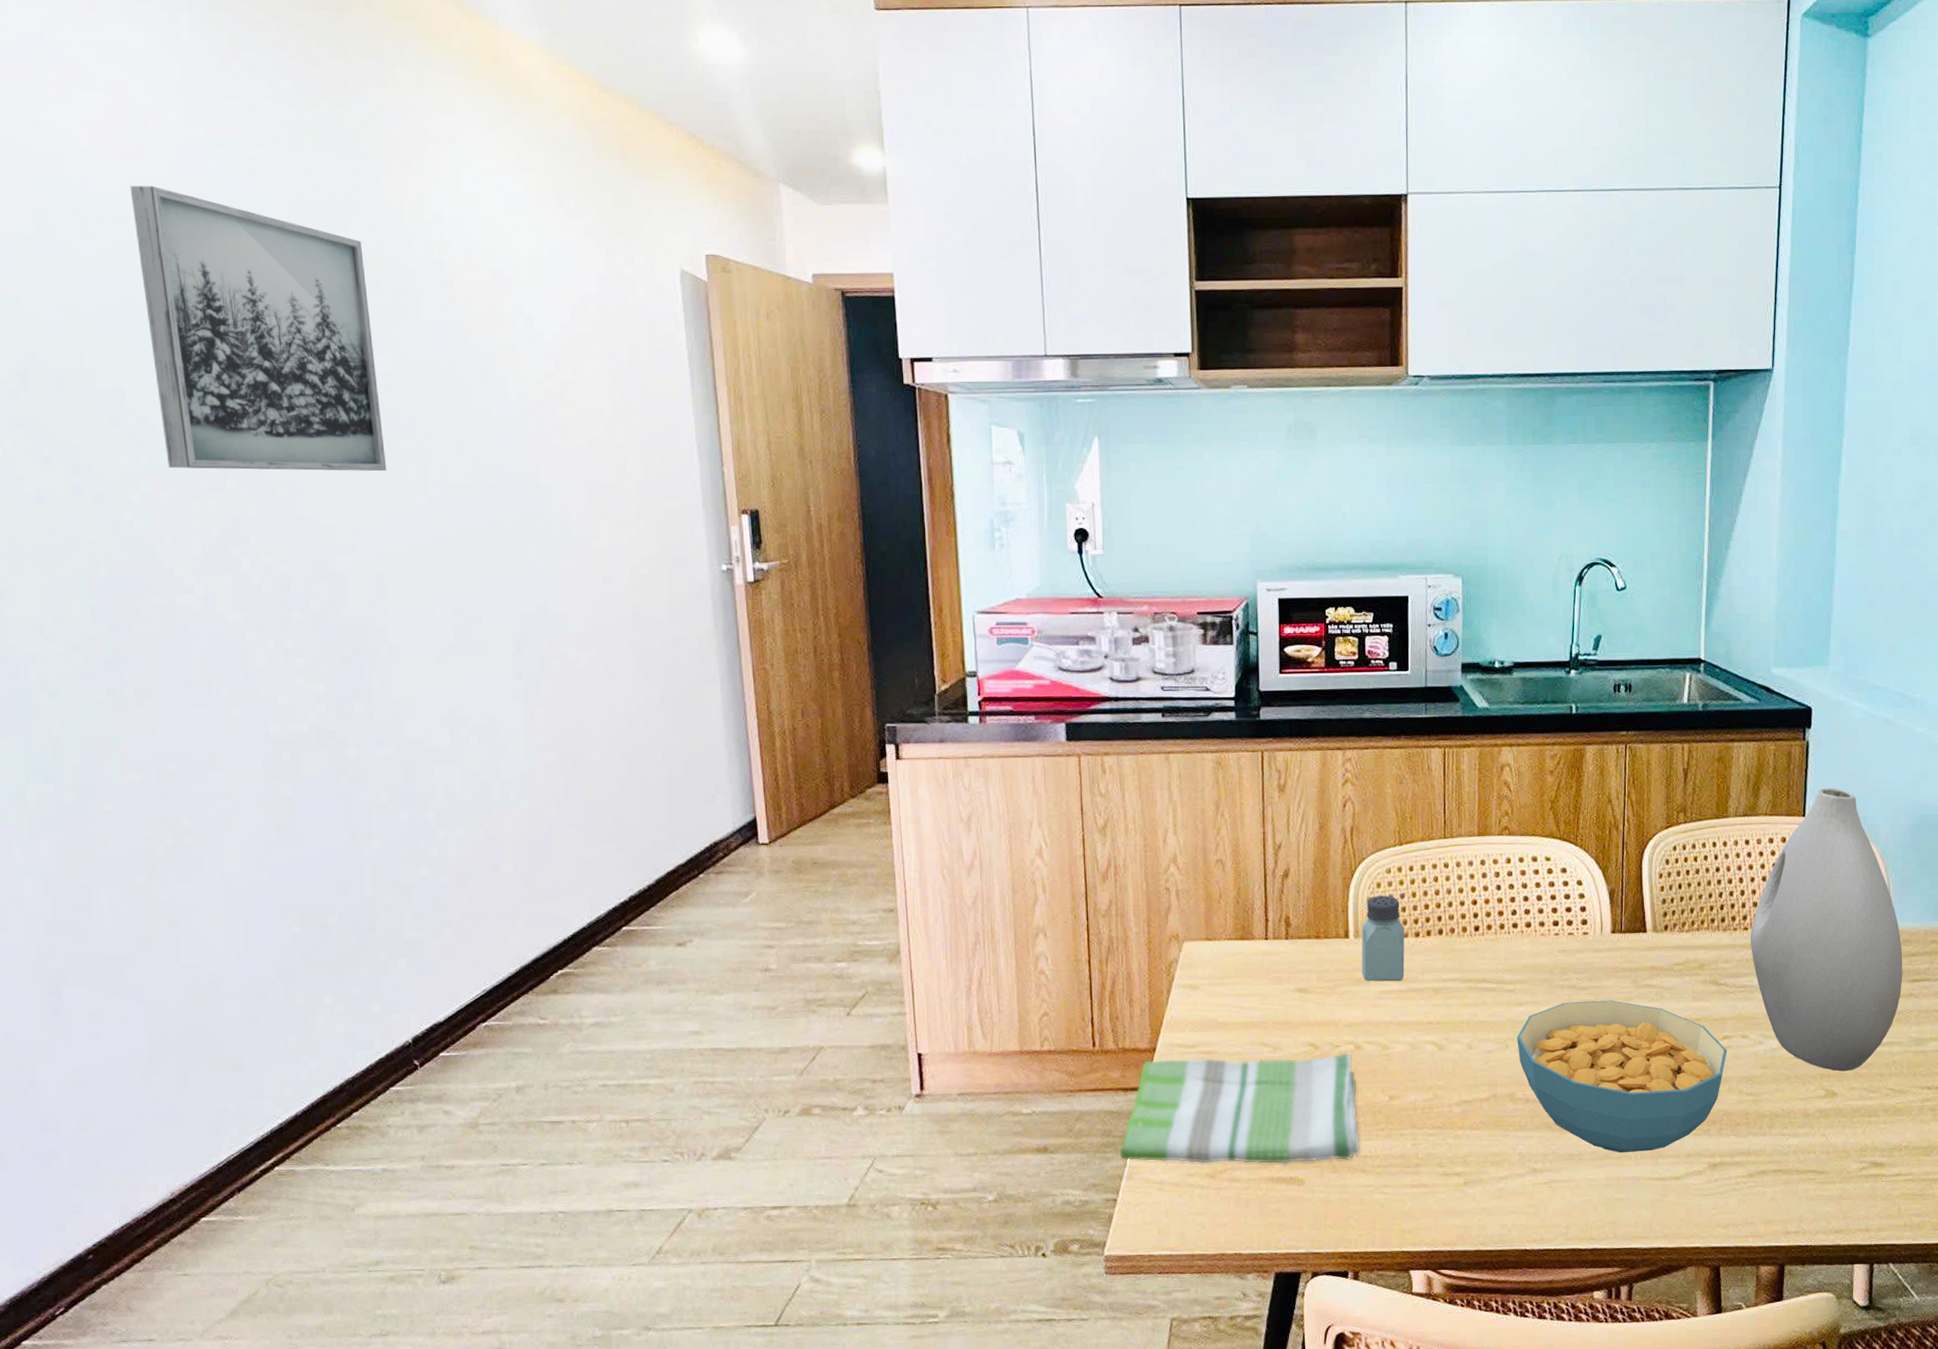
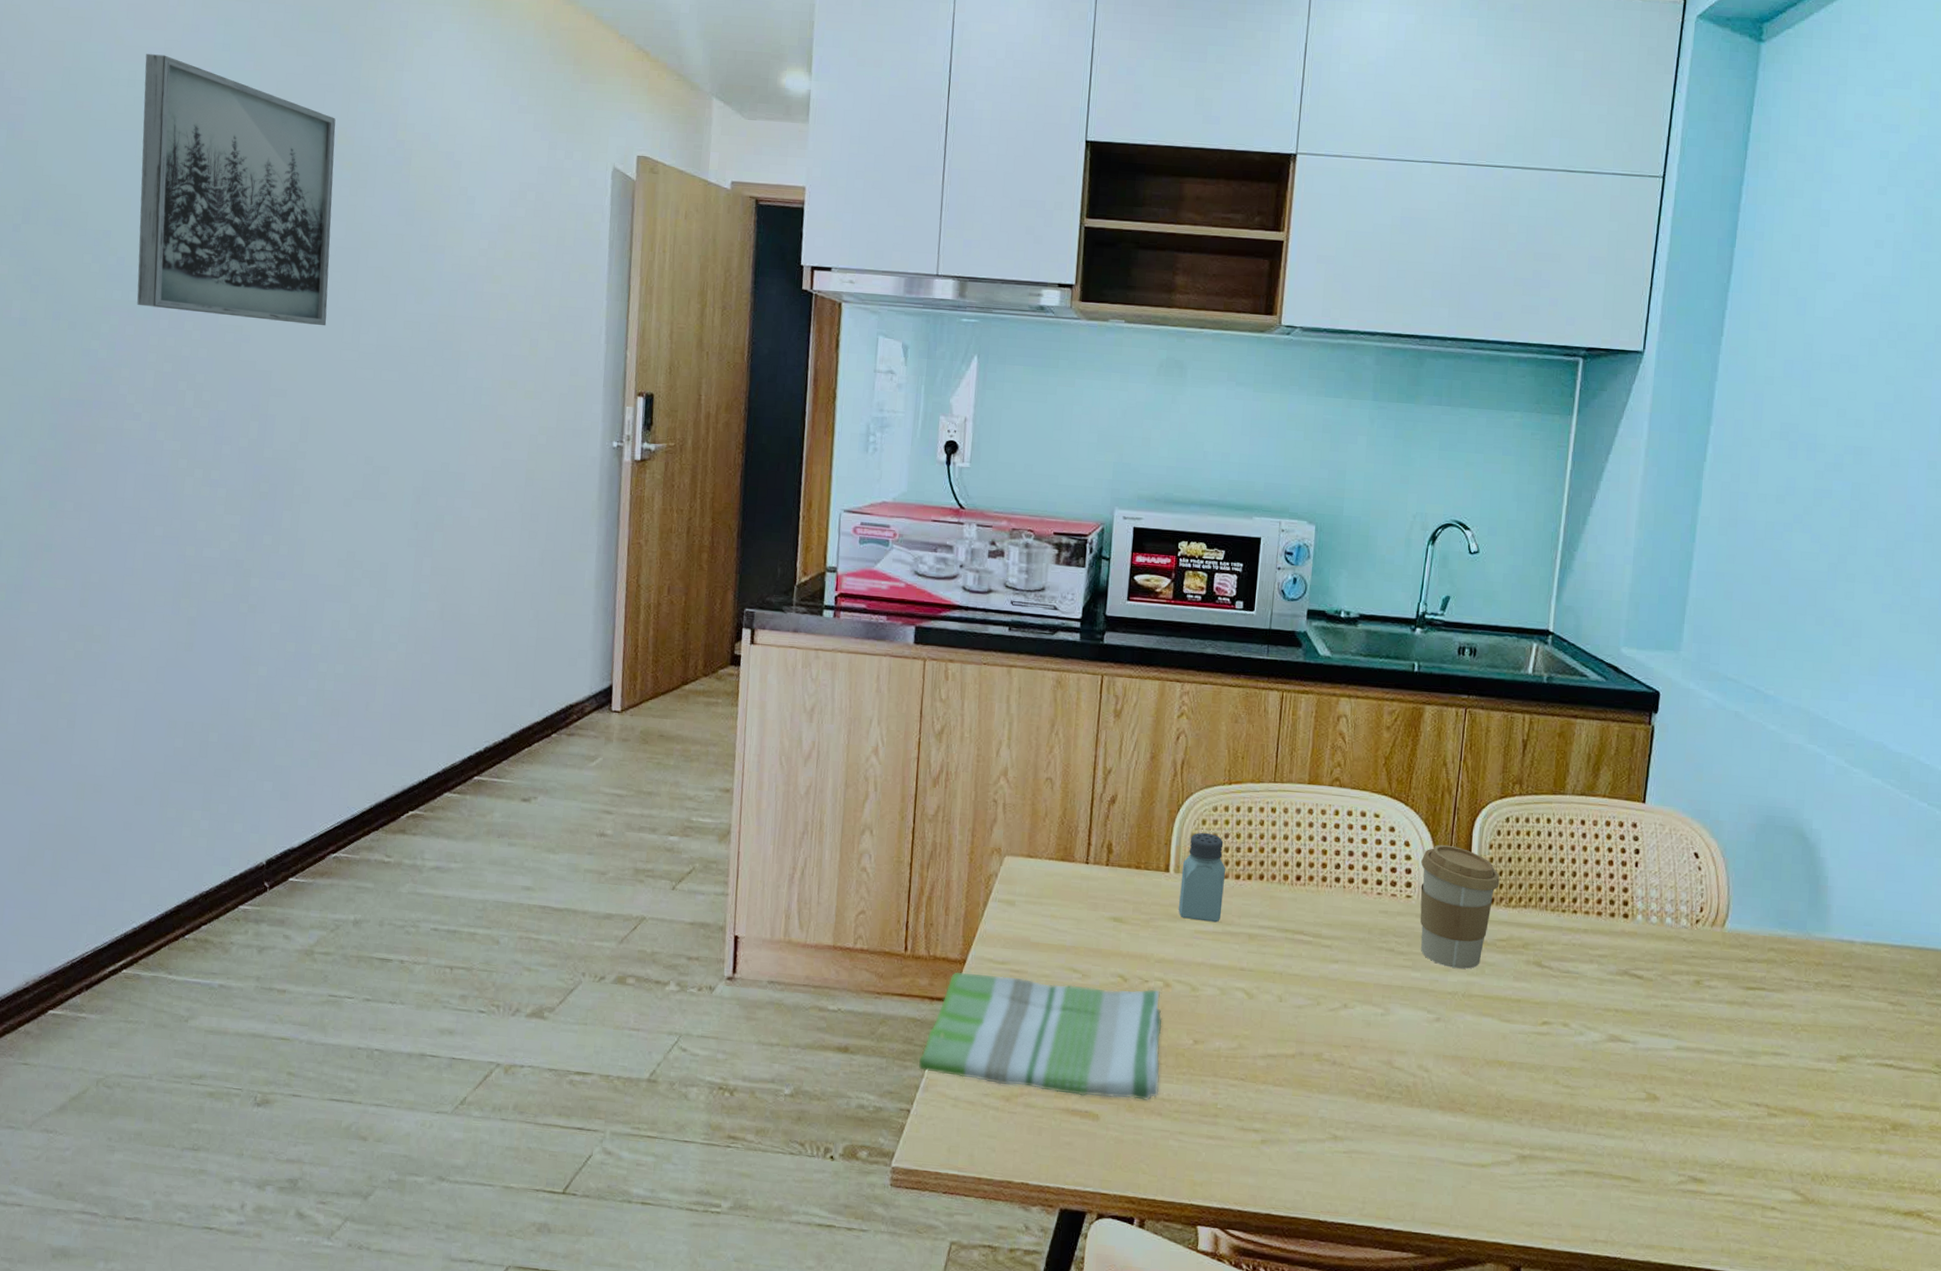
cereal bowl: present [1517,1000,1727,1153] -> none [1329,965,1546,1133]
coffee cup: none [1595,879,1672,996] -> present [1420,844,1500,969]
vase: present [1751,788,1903,1072] -> none [1578,776,1739,1076]

